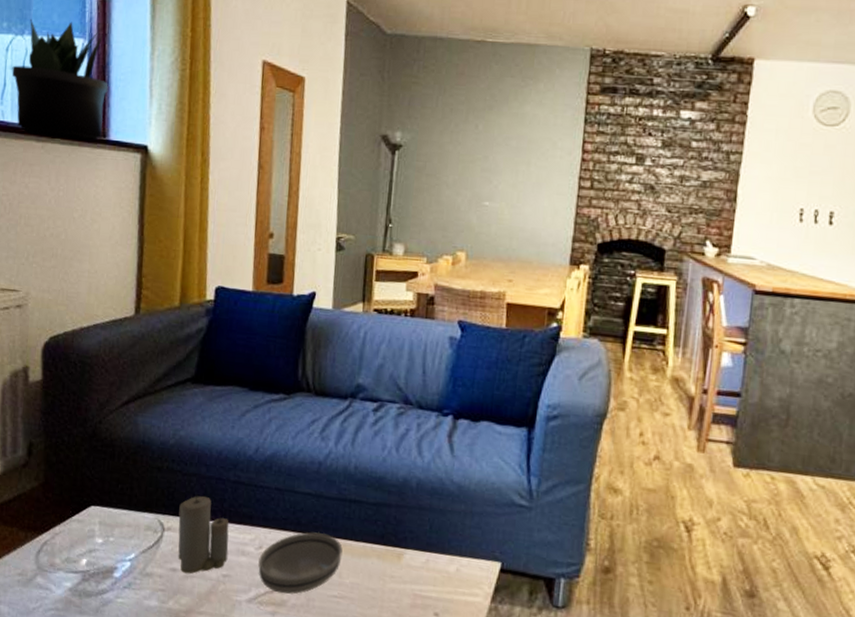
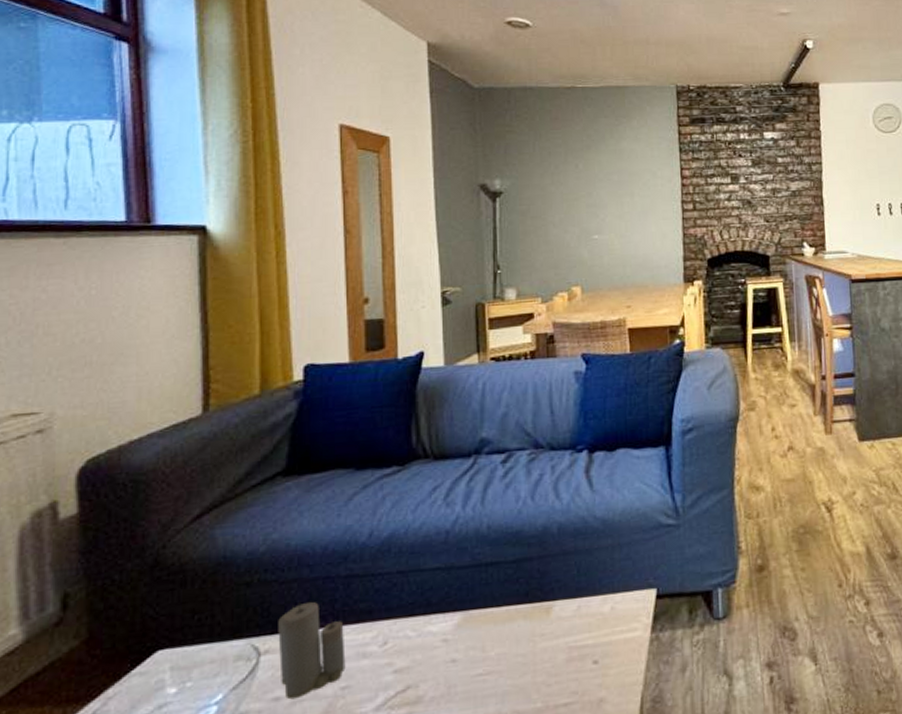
planter: present [11,18,108,142] -> none [16,103,150,232]
bowl: present [257,531,343,595] -> none [383,607,483,690]

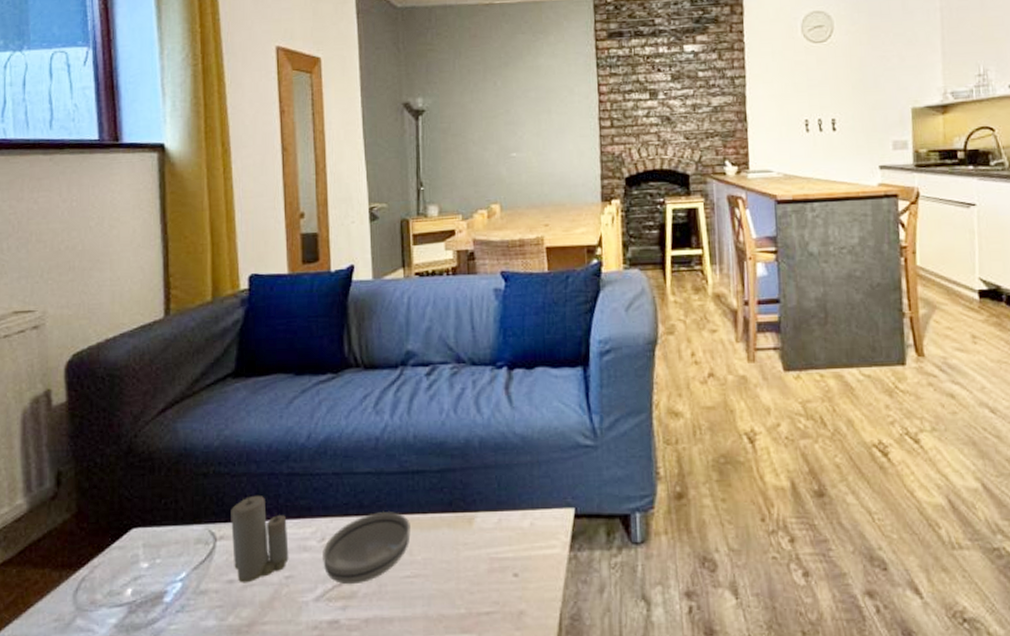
bowl: none [383,607,483,690] -> present [321,511,411,585]

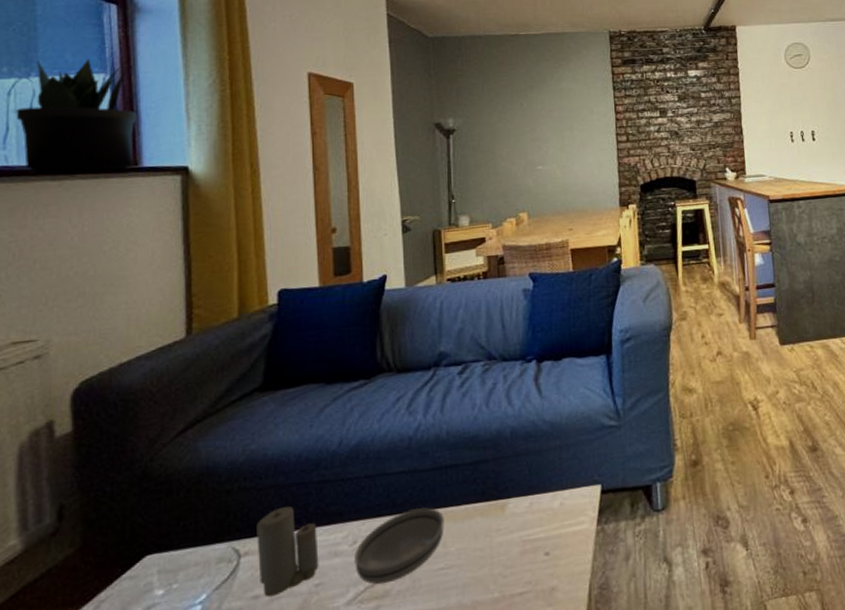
planter: none [12,32,117,149] -> present [16,59,137,175]

